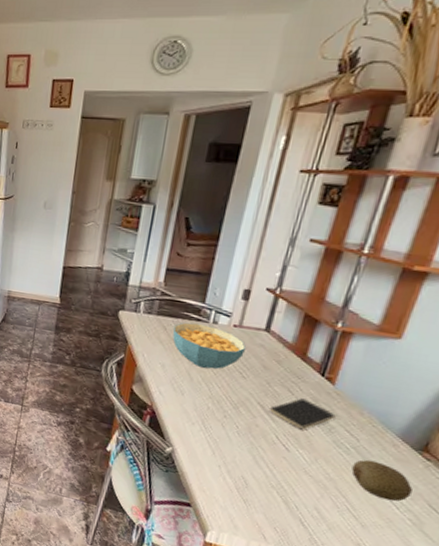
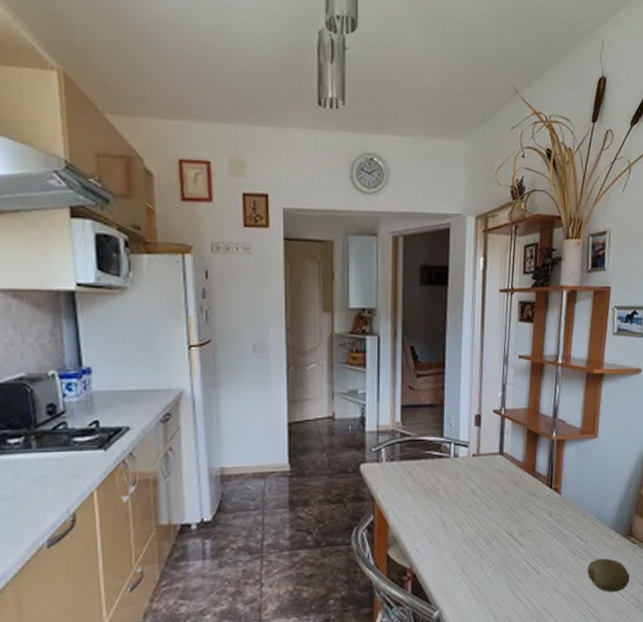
cereal bowl: present [172,322,246,369] -> none [418,461,486,509]
smartphone: present [268,398,336,429] -> none [516,515,567,546]

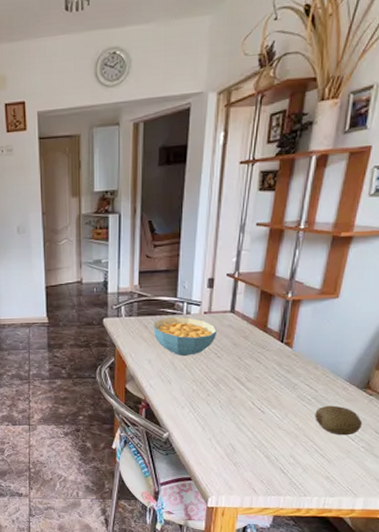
cereal bowl: none [418,461,486,509] -> present [153,317,217,356]

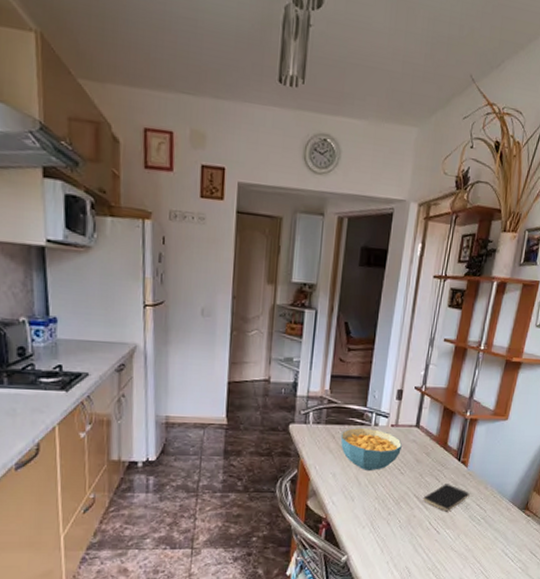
smartphone: none [243,365,297,391] -> present [422,484,470,511]
fruit: present [315,405,363,436] -> none [482,526,521,556]

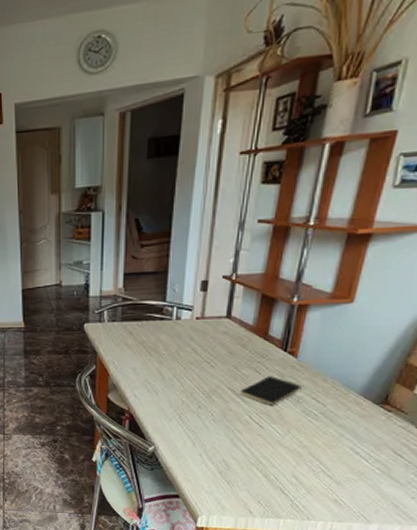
cereal bowl: present [340,428,402,470] -> none [138,323,210,364]

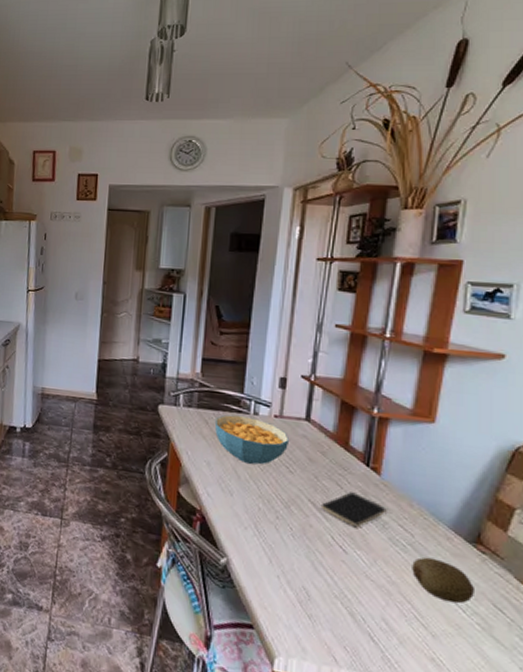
cereal bowl: none [138,323,210,364] -> present [214,414,289,465]
fruit: none [322,421,379,455] -> present [412,557,476,604]

